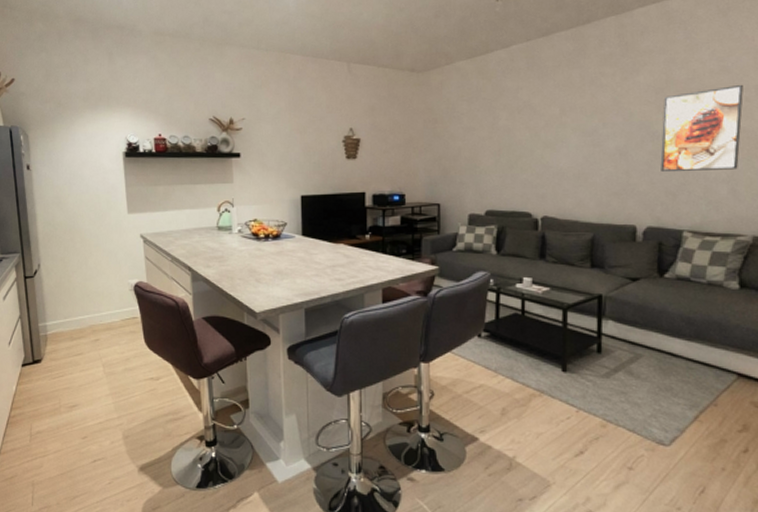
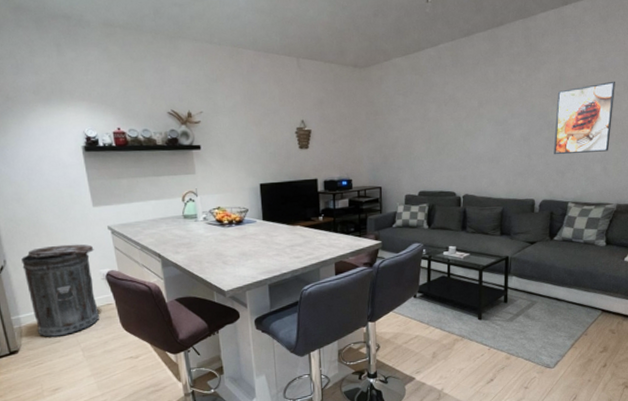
trash can: none [55,251,125,348] -> present [21,244,99,337]

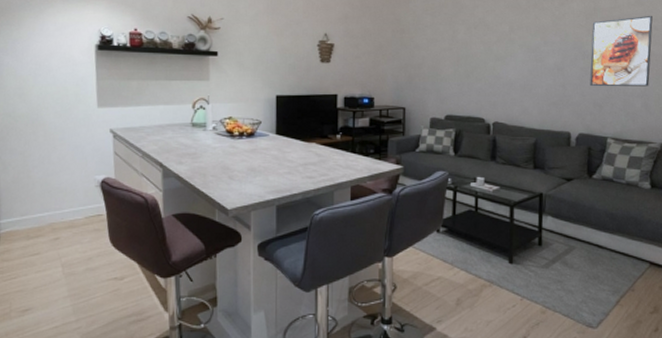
trash can: present [21,244,99,337] -> none [12,145,92,248]

